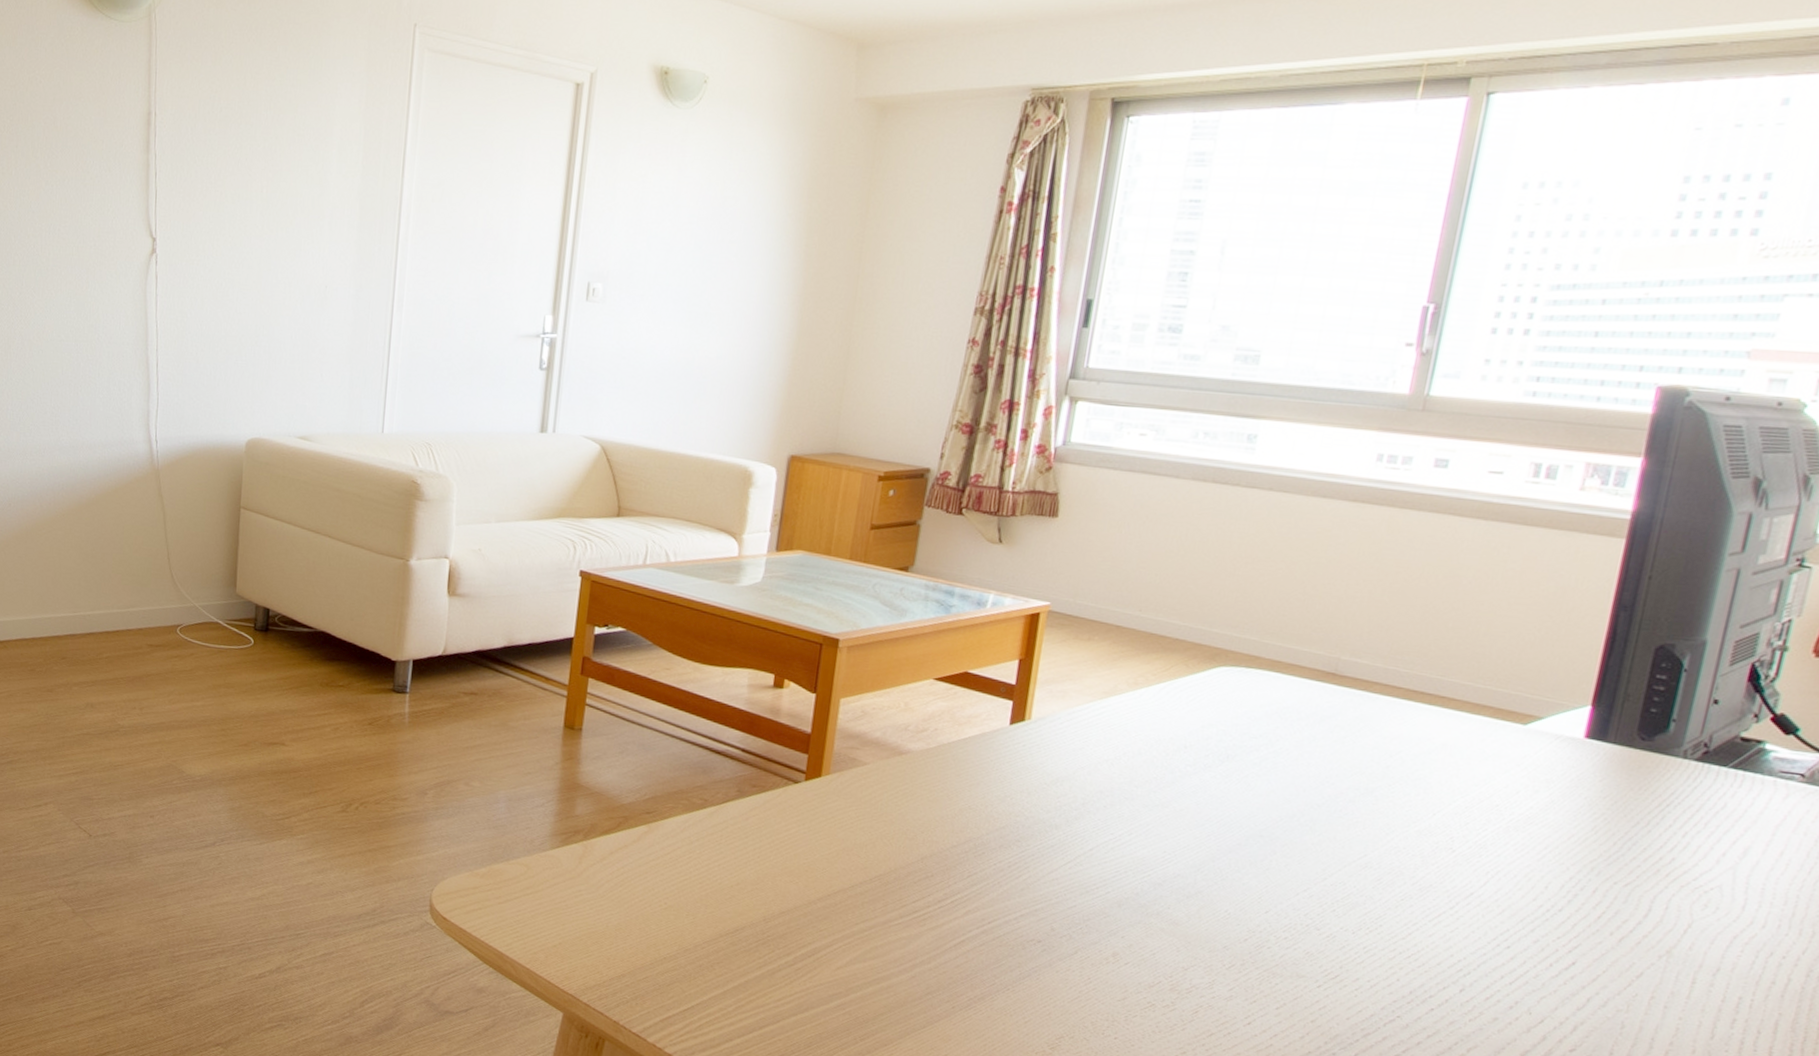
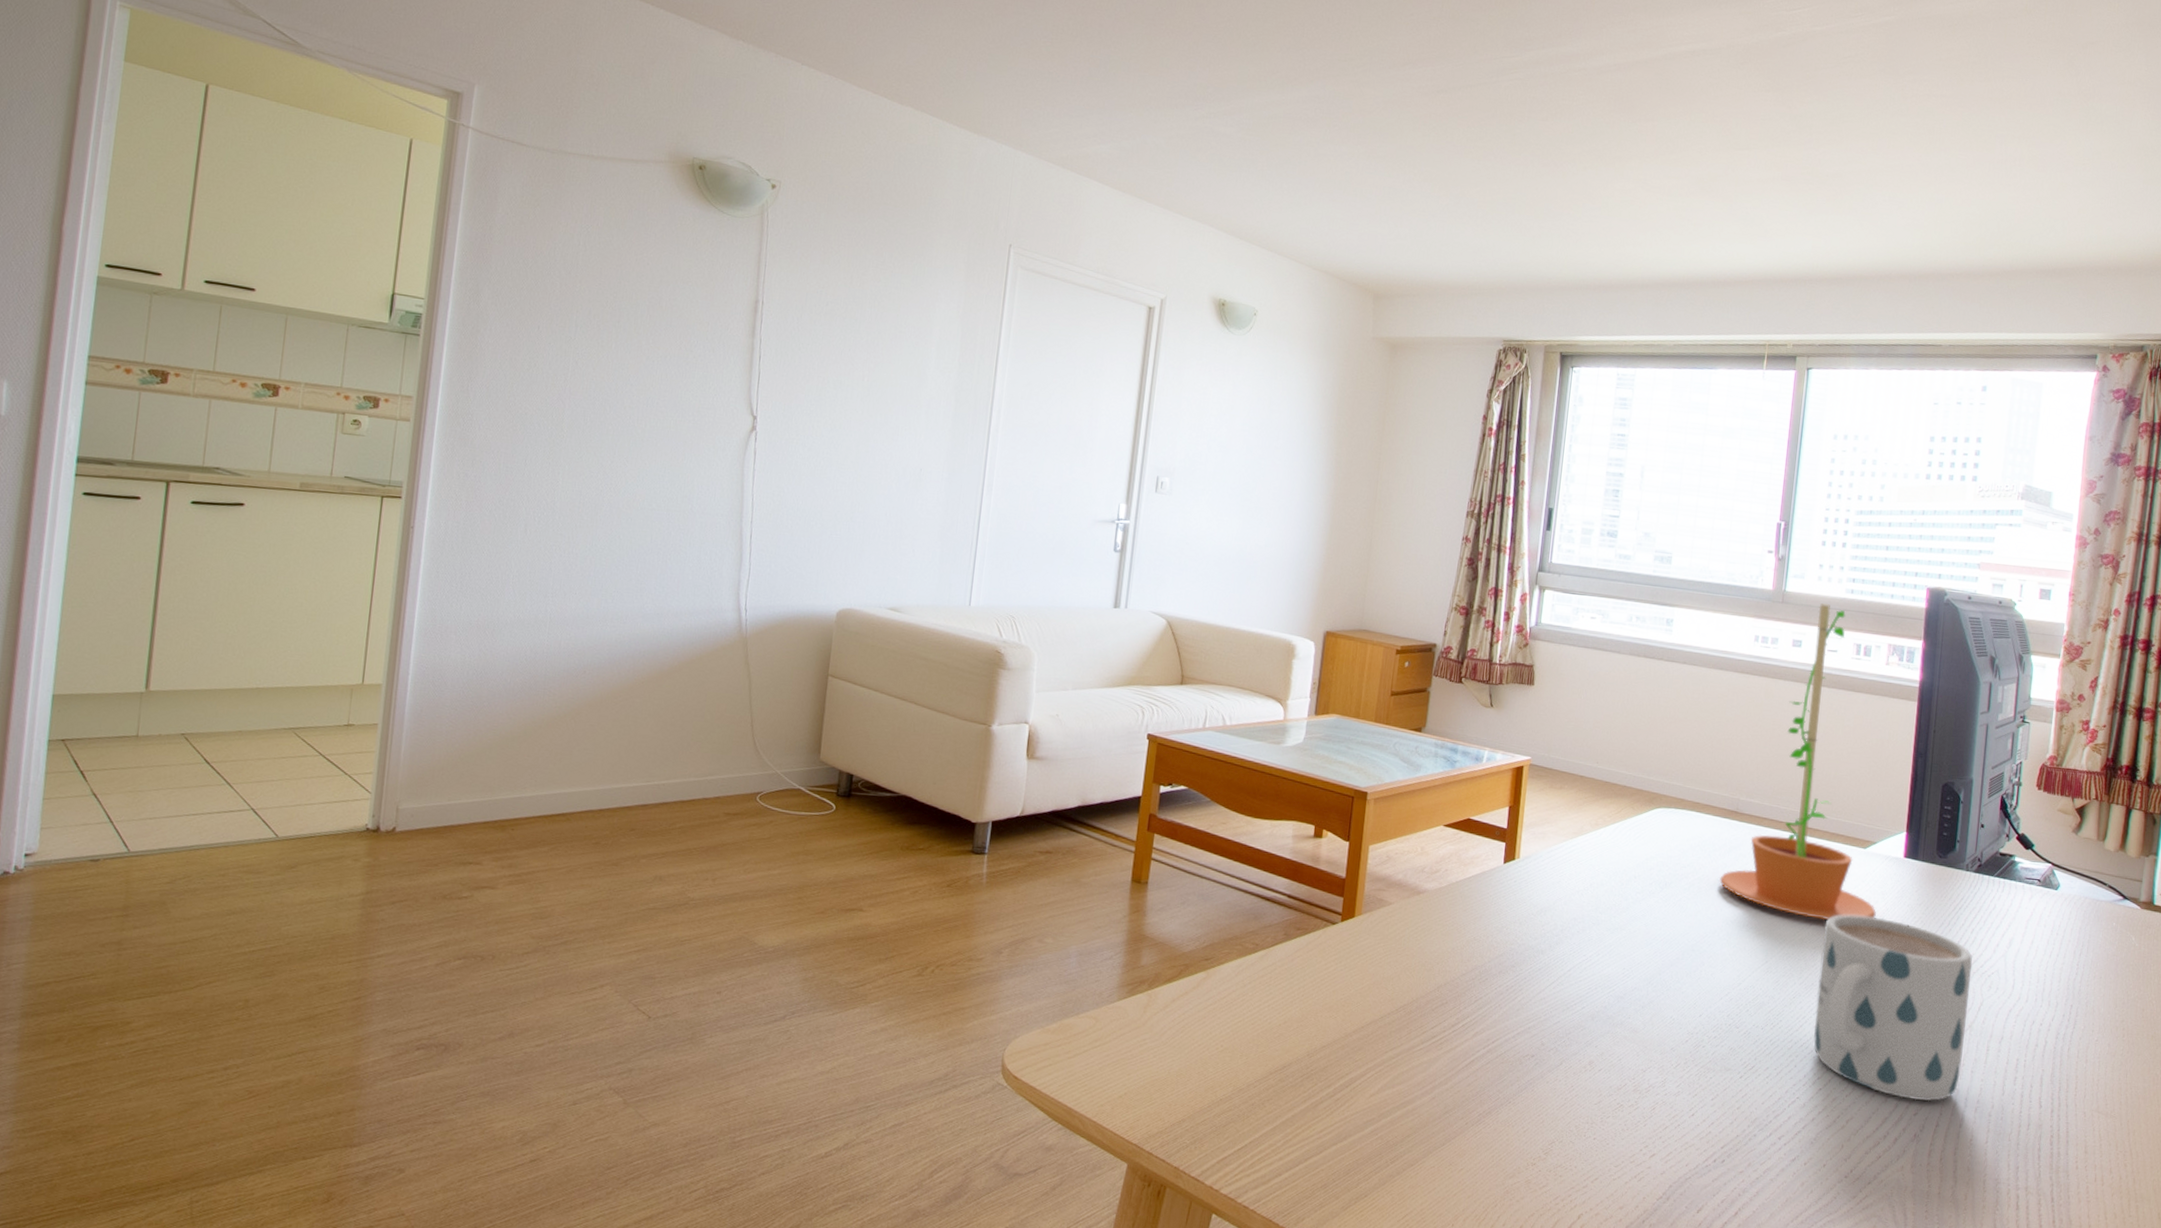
flower pot: none [1304,410,1536,811] -> present [1719,603,1877,920]
mug: none [1425,804,1682,1037] -> present [1813,914,1973,1102]

